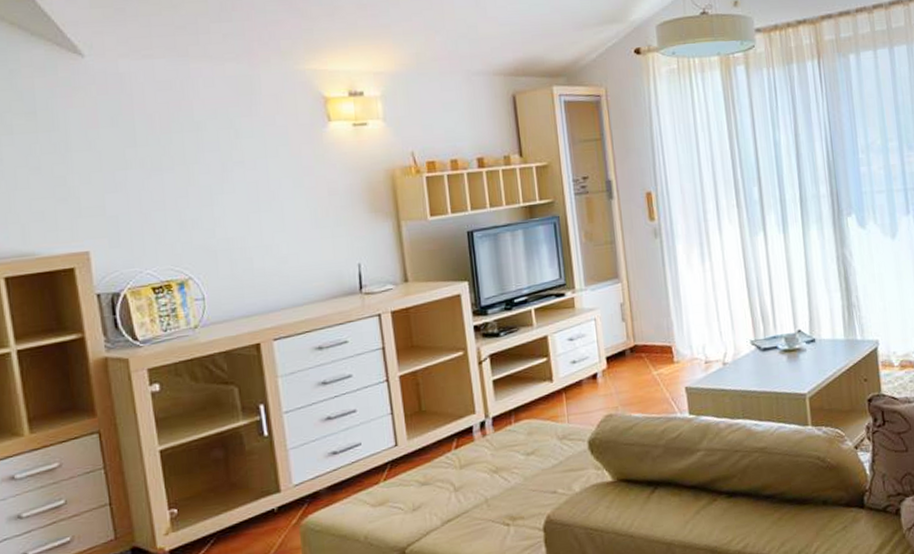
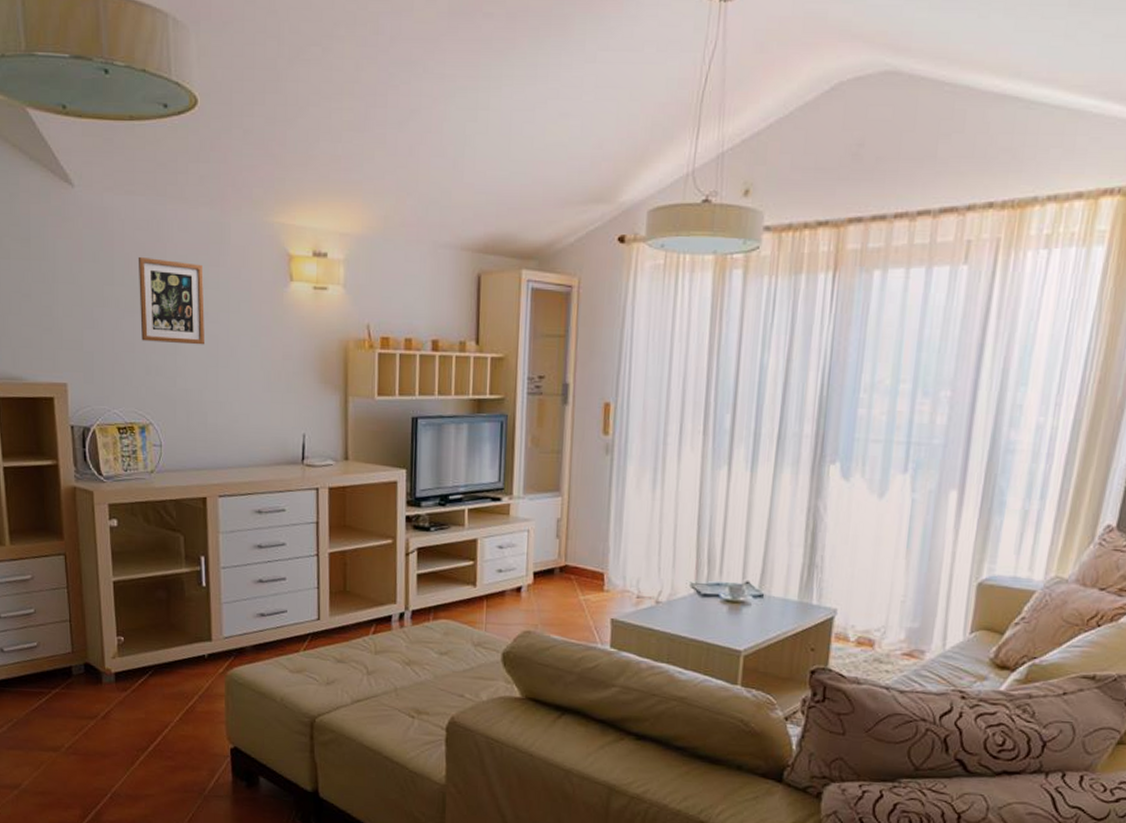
picture frame: none [161,115,244,198] -> present [138,256,206,345]

